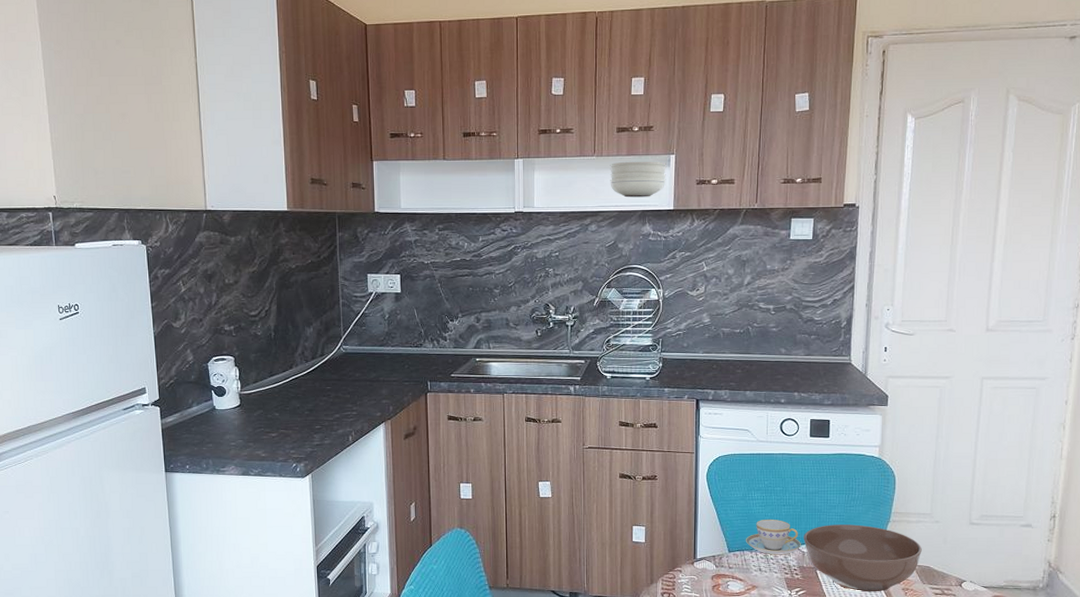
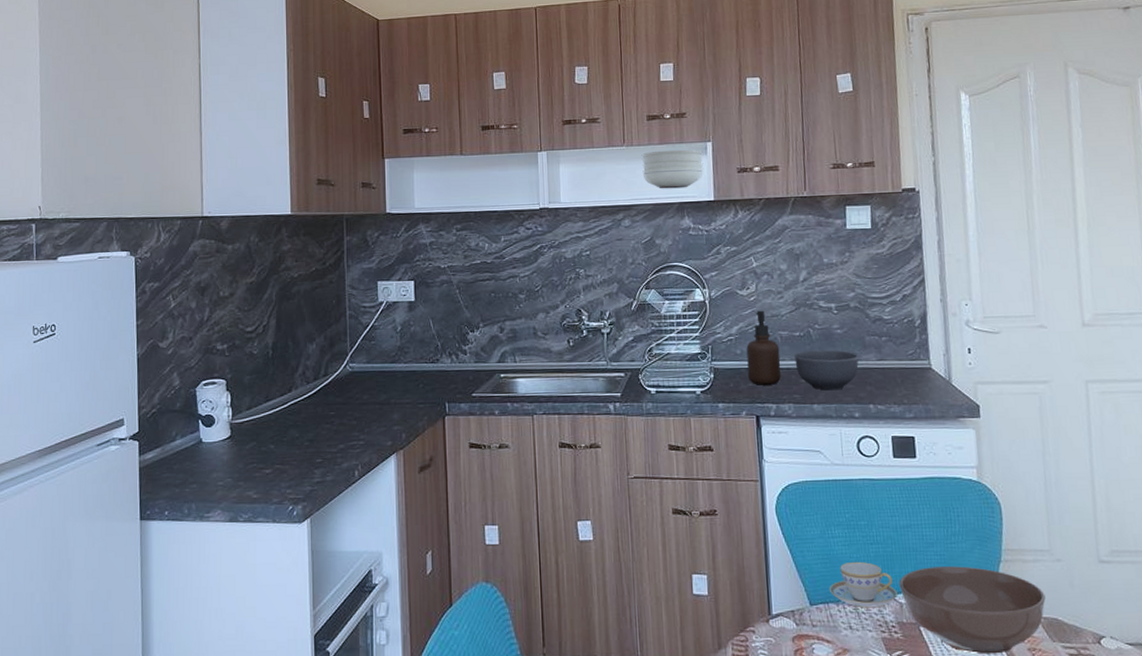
soap dispenser: none [692,309,721,374] -> present [746,310,781,385]
bowl: none [732,345,790,380] -> present [793,350,859,391]

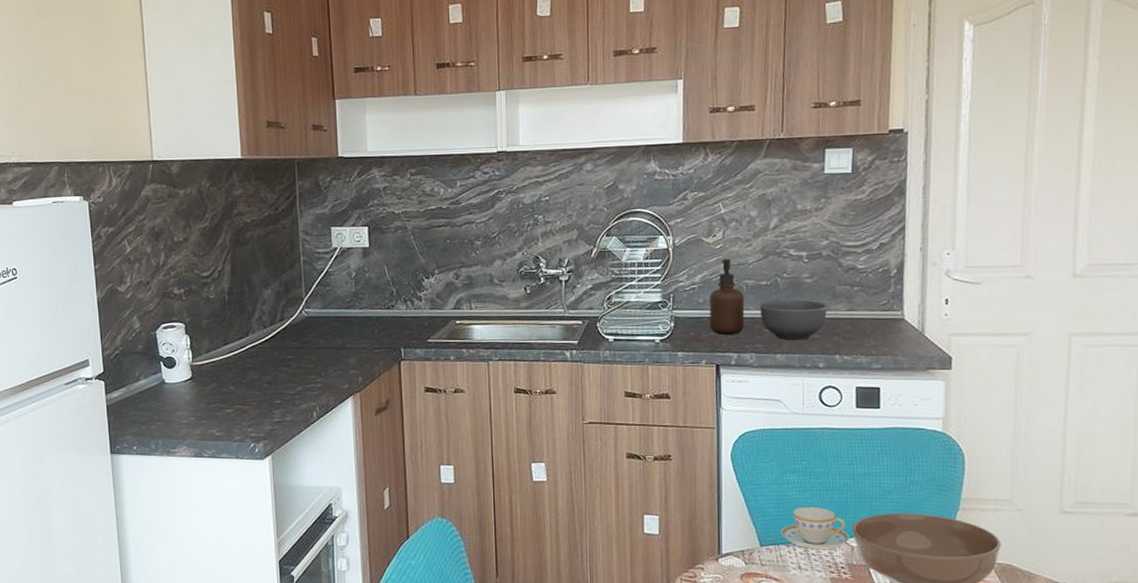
bowl: present [641,149,704,189] -> none [606,87,673,131]

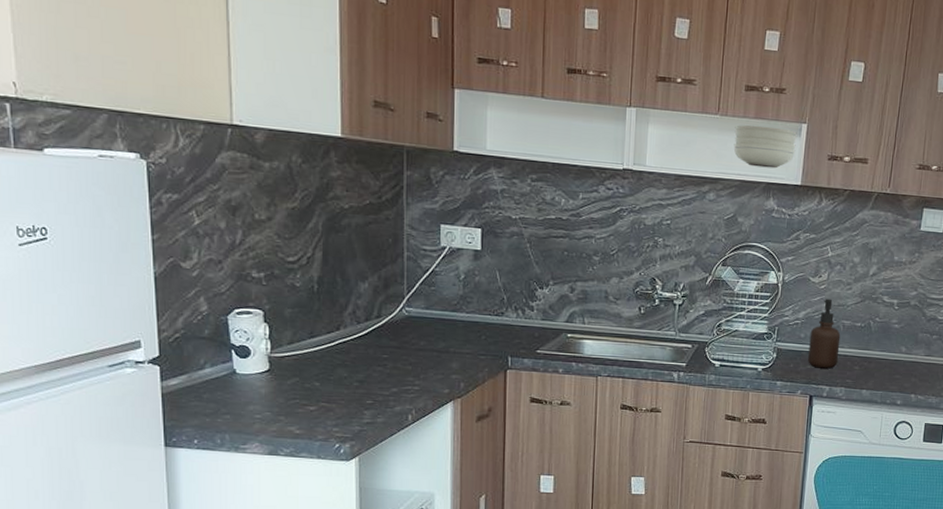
bowl: none [606,87,673,131] -> present [733,125,797,169]
bowl: present [758,299,828,341] -> none [852,341,910,379]

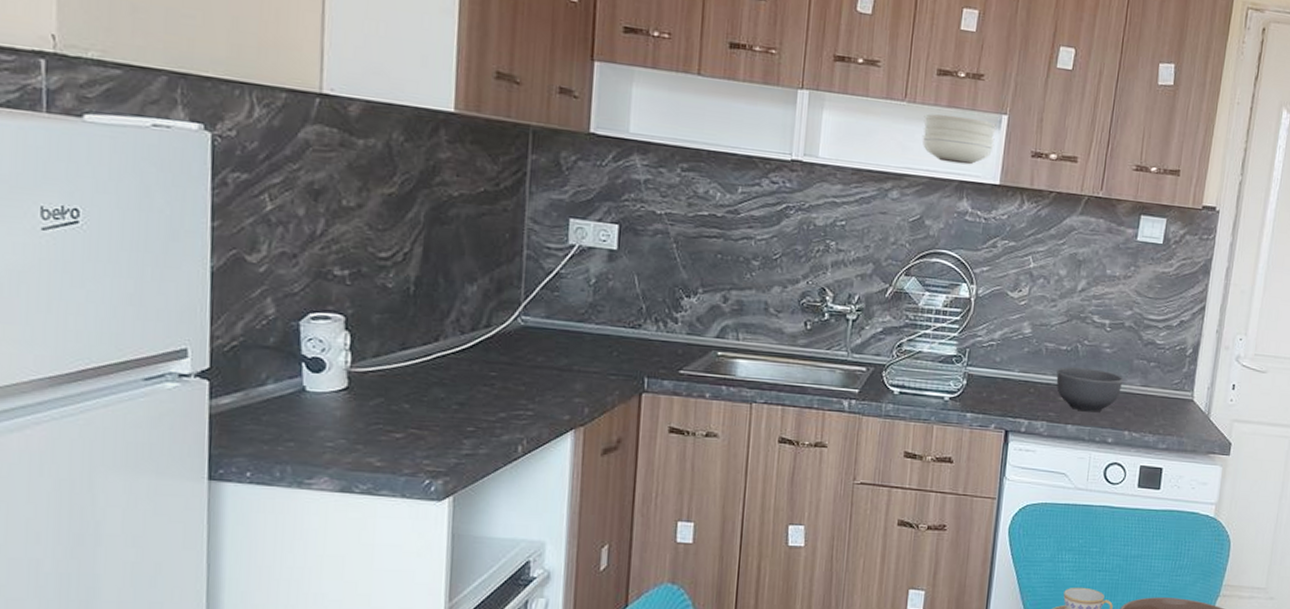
soap dispenser: present [808,298,841,369] -> none [1004,316,1043,399]
bowl: none [852,341,910,379] -> present [1056,367,1124,413]

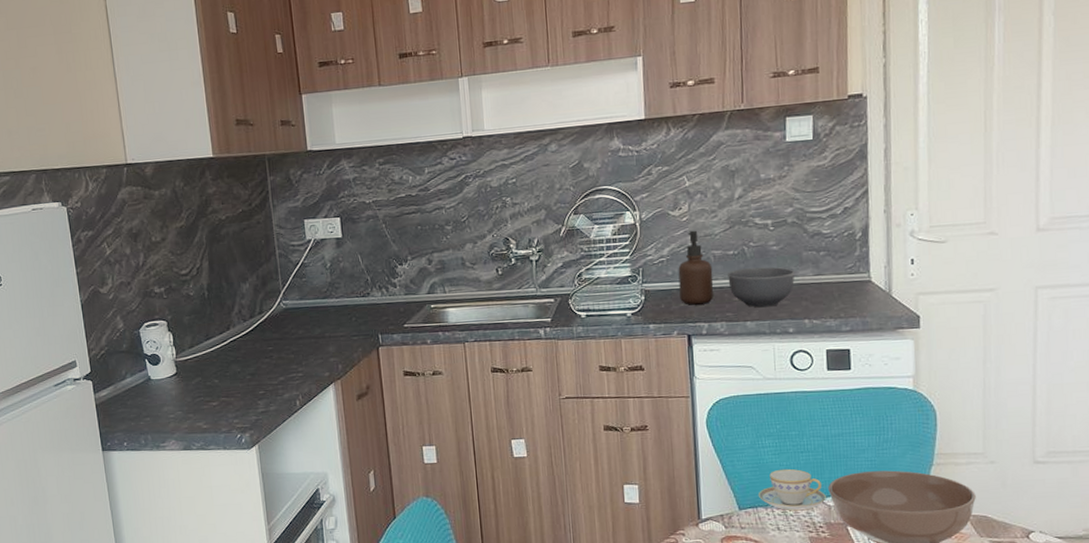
bowl: present [922,113,996,165] -> none [567,65,634,110]
soap dispenser: none [1004,316,1043,399] -> present [678,230,714,305]

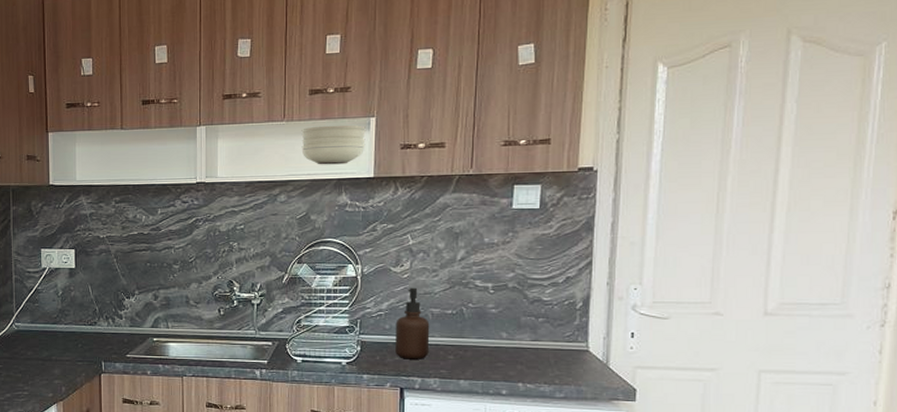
bowl: none [567,65,634,110] -> present [301,124,366,165]
bowl: present [726,267,795,308] -> none [443,328,512,368]

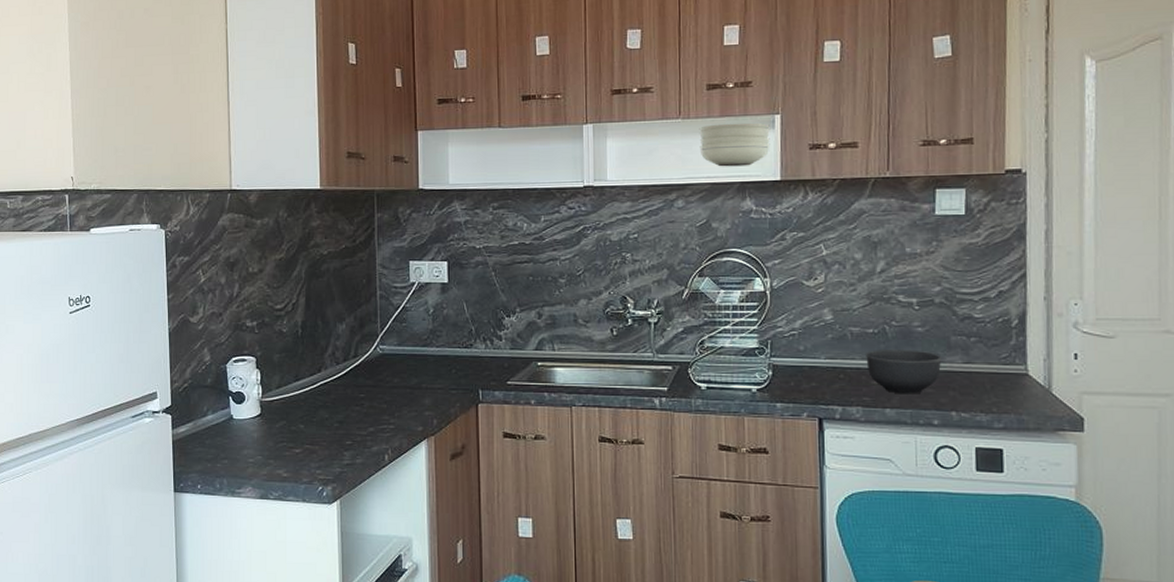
soap dispenser: present [395,287,430,360] -> none [811,303,850,385]
bowl: none [443,328,512,368] -> present [864,350,942,394]

